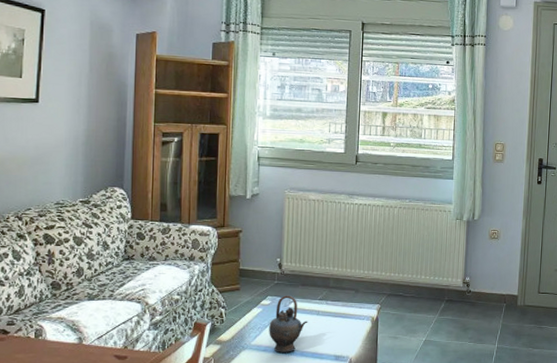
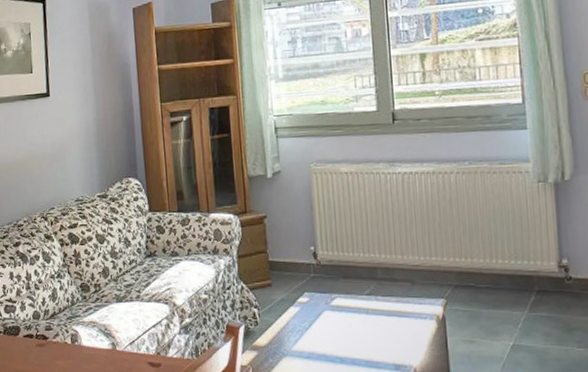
teapot: present [269,294,308,352] -> none [310,289,356,360]

